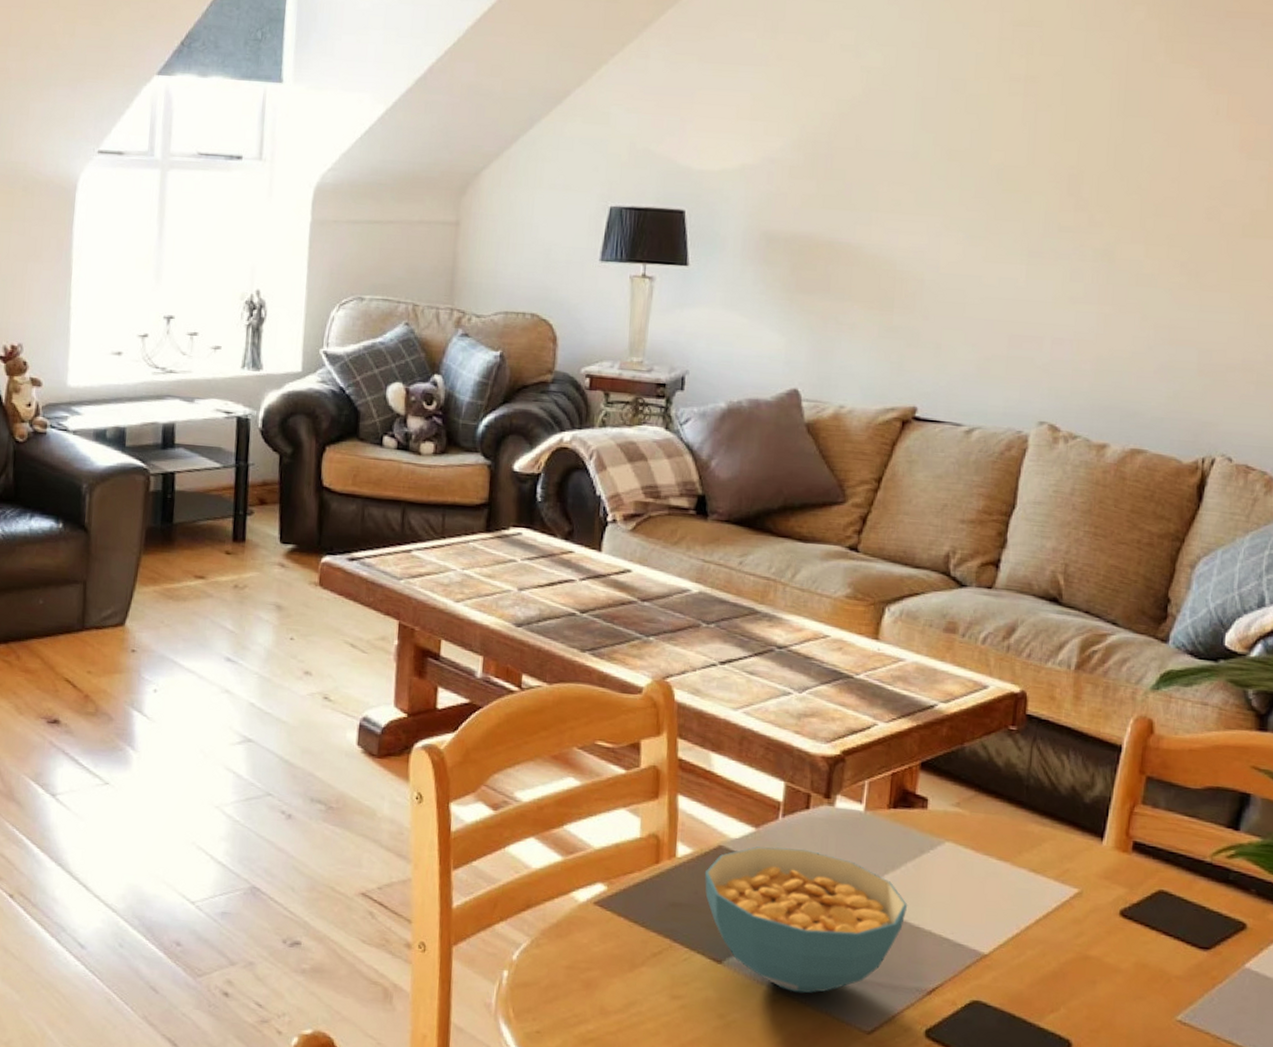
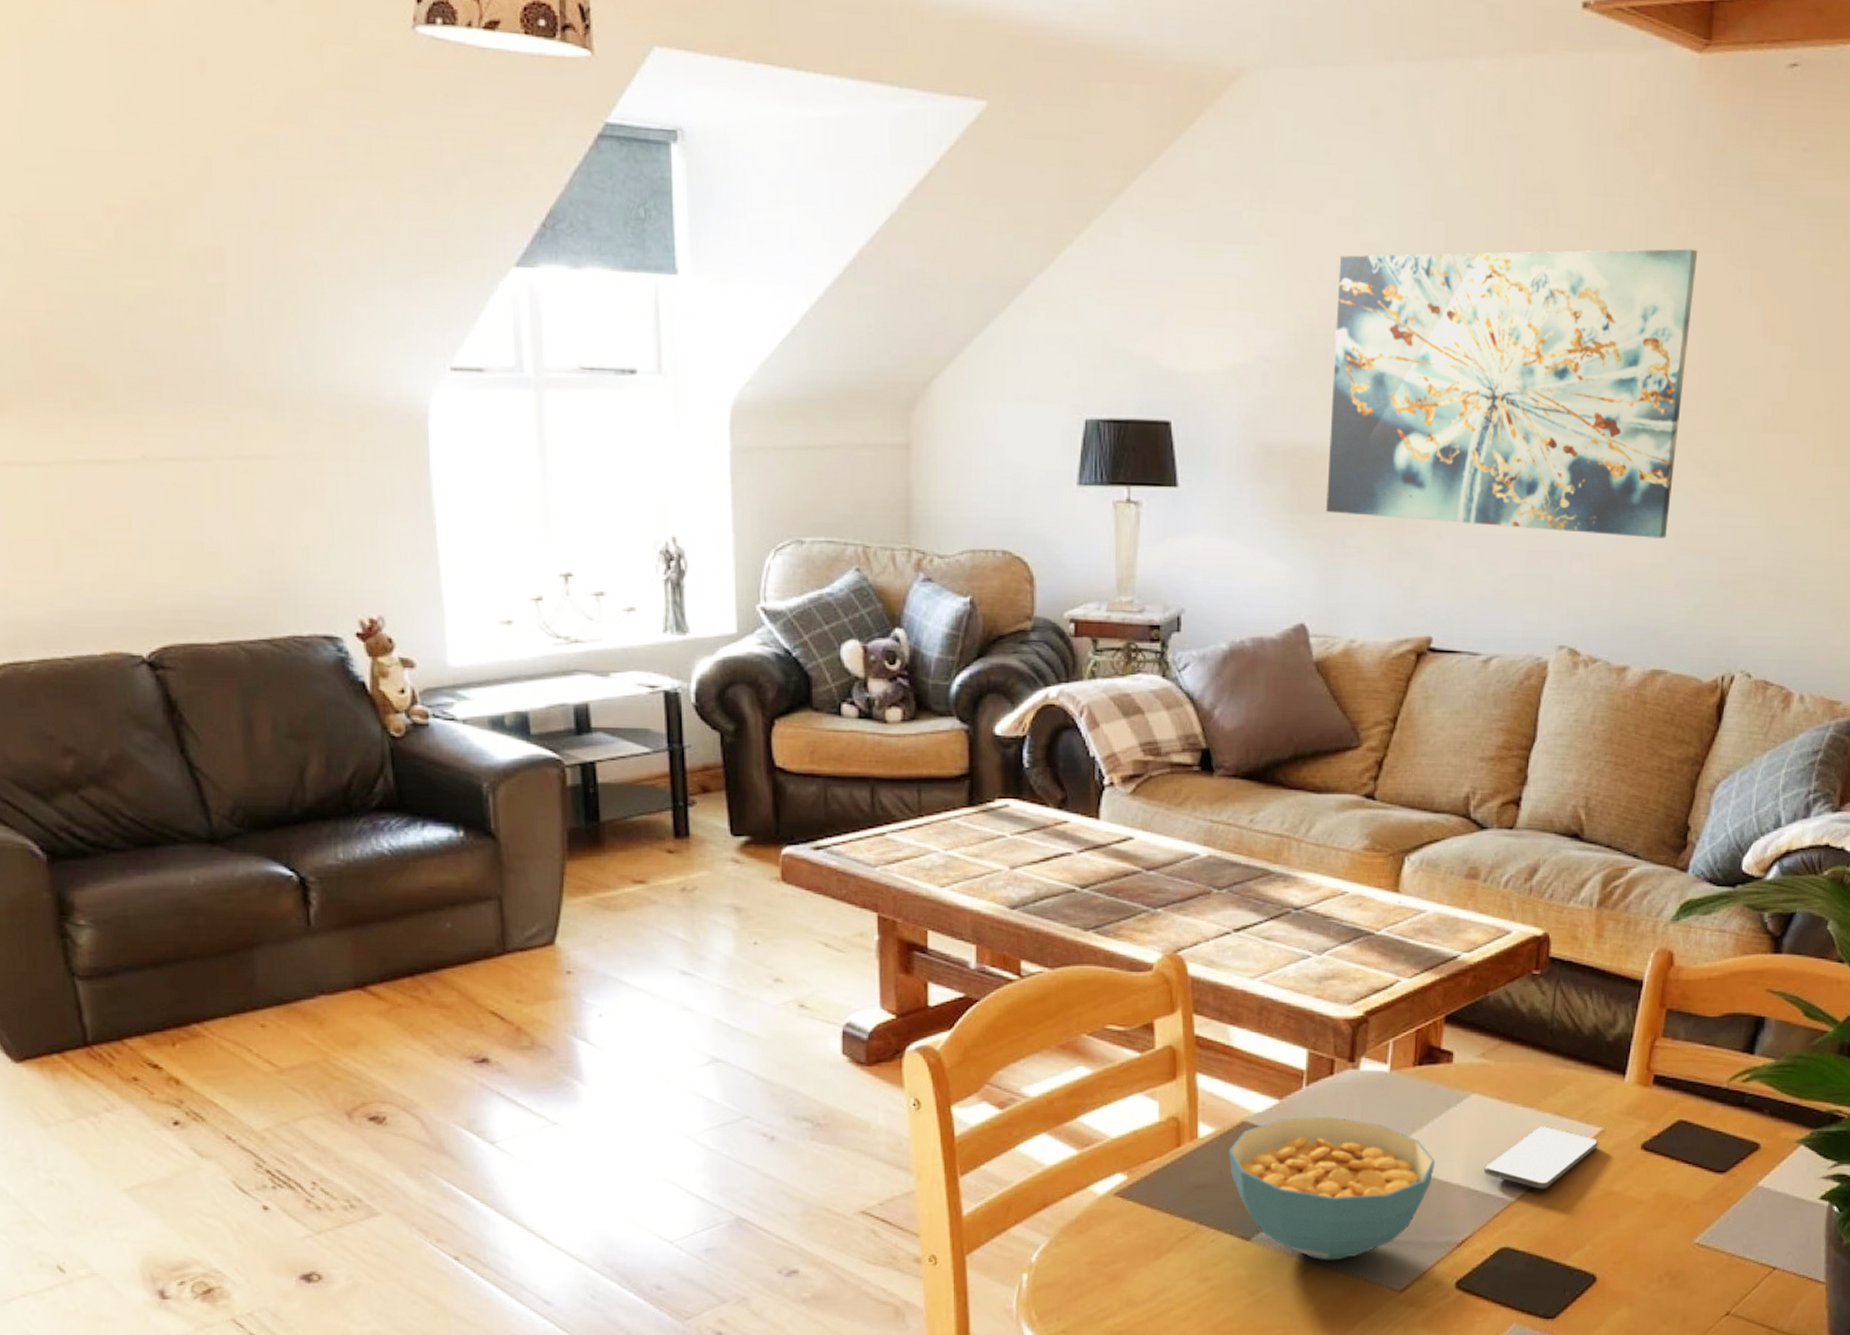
wall art: none [821,75,1176,329] -> present [1326,248,1698,539]
smartphone: none [956,881,1076,946] -> present [1483,1126,1599,1190]

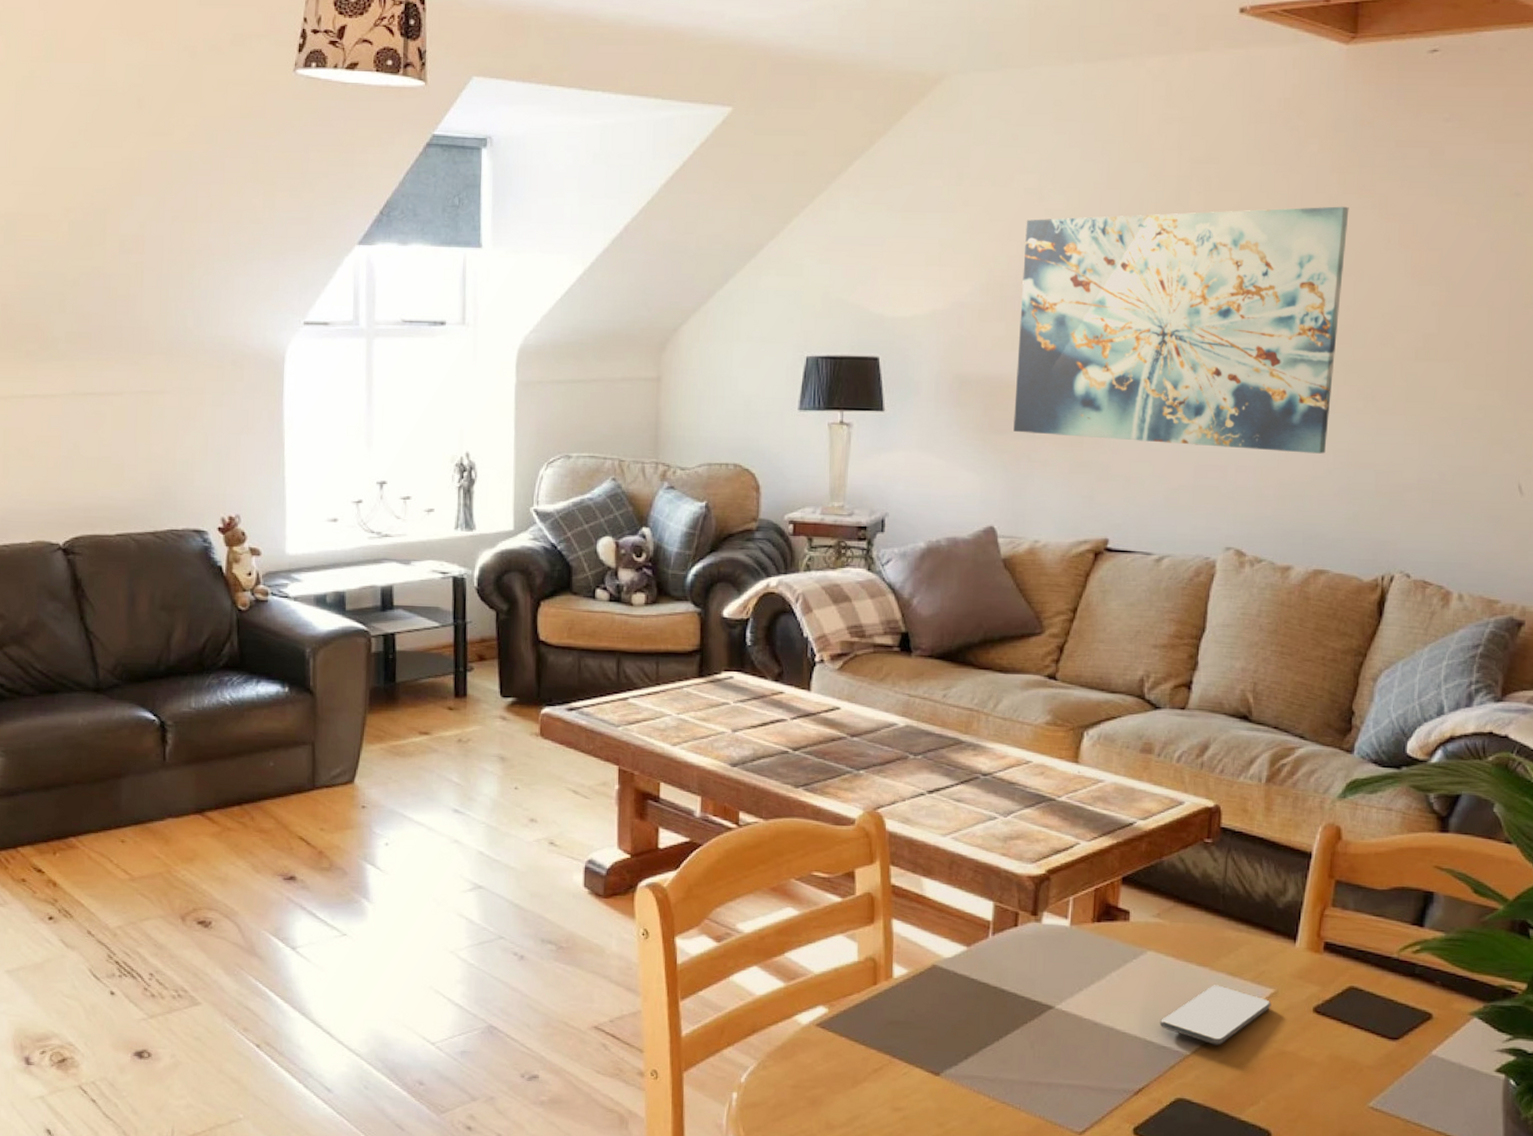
cereal bowl: present [1228,1116,1436,1261] -> none [920,963,1114,1100]

